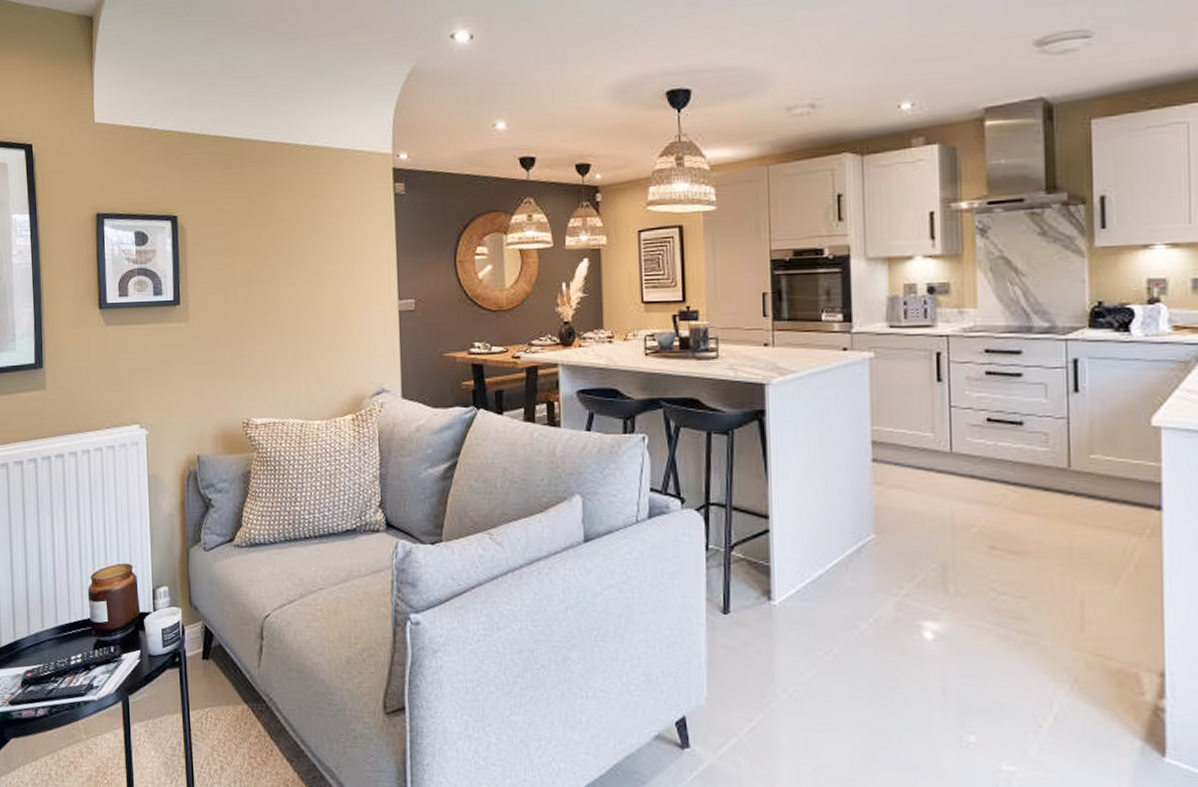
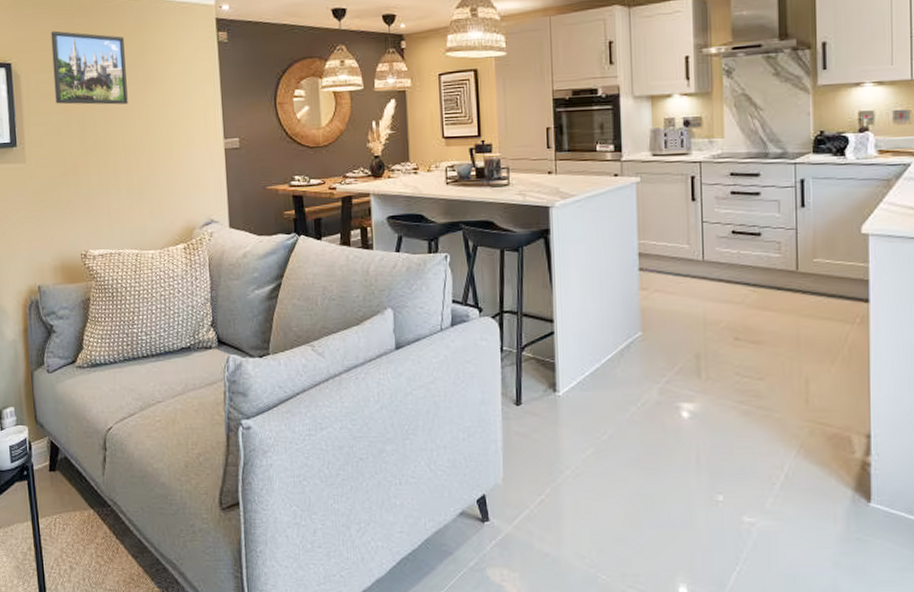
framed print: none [219,181,297,261] -> present [50,30,128,105]

